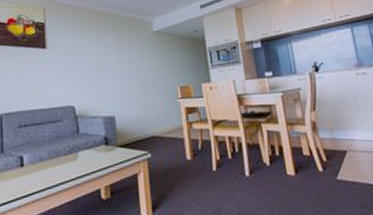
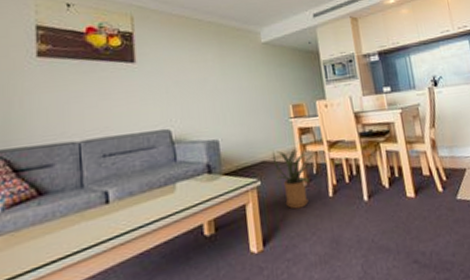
house plant: none [161,124,201,180] -> present [271,147,316,209]

